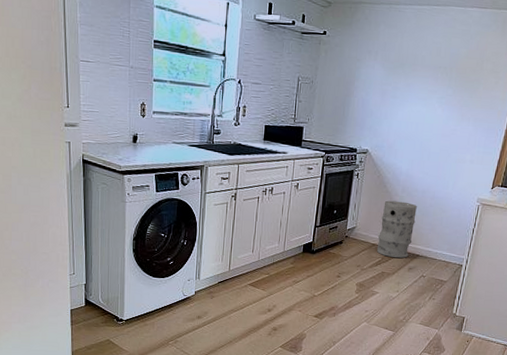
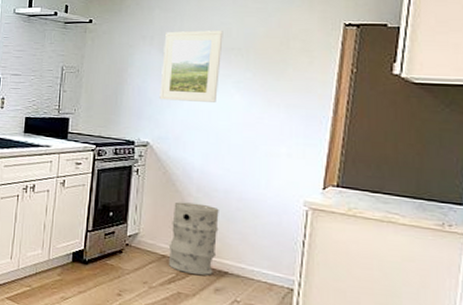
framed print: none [379,47,434,116] -> present [159,30,223,103]

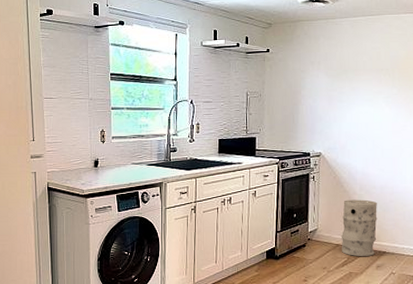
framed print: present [159,30,223,103] -> none [327,55,374,116]

